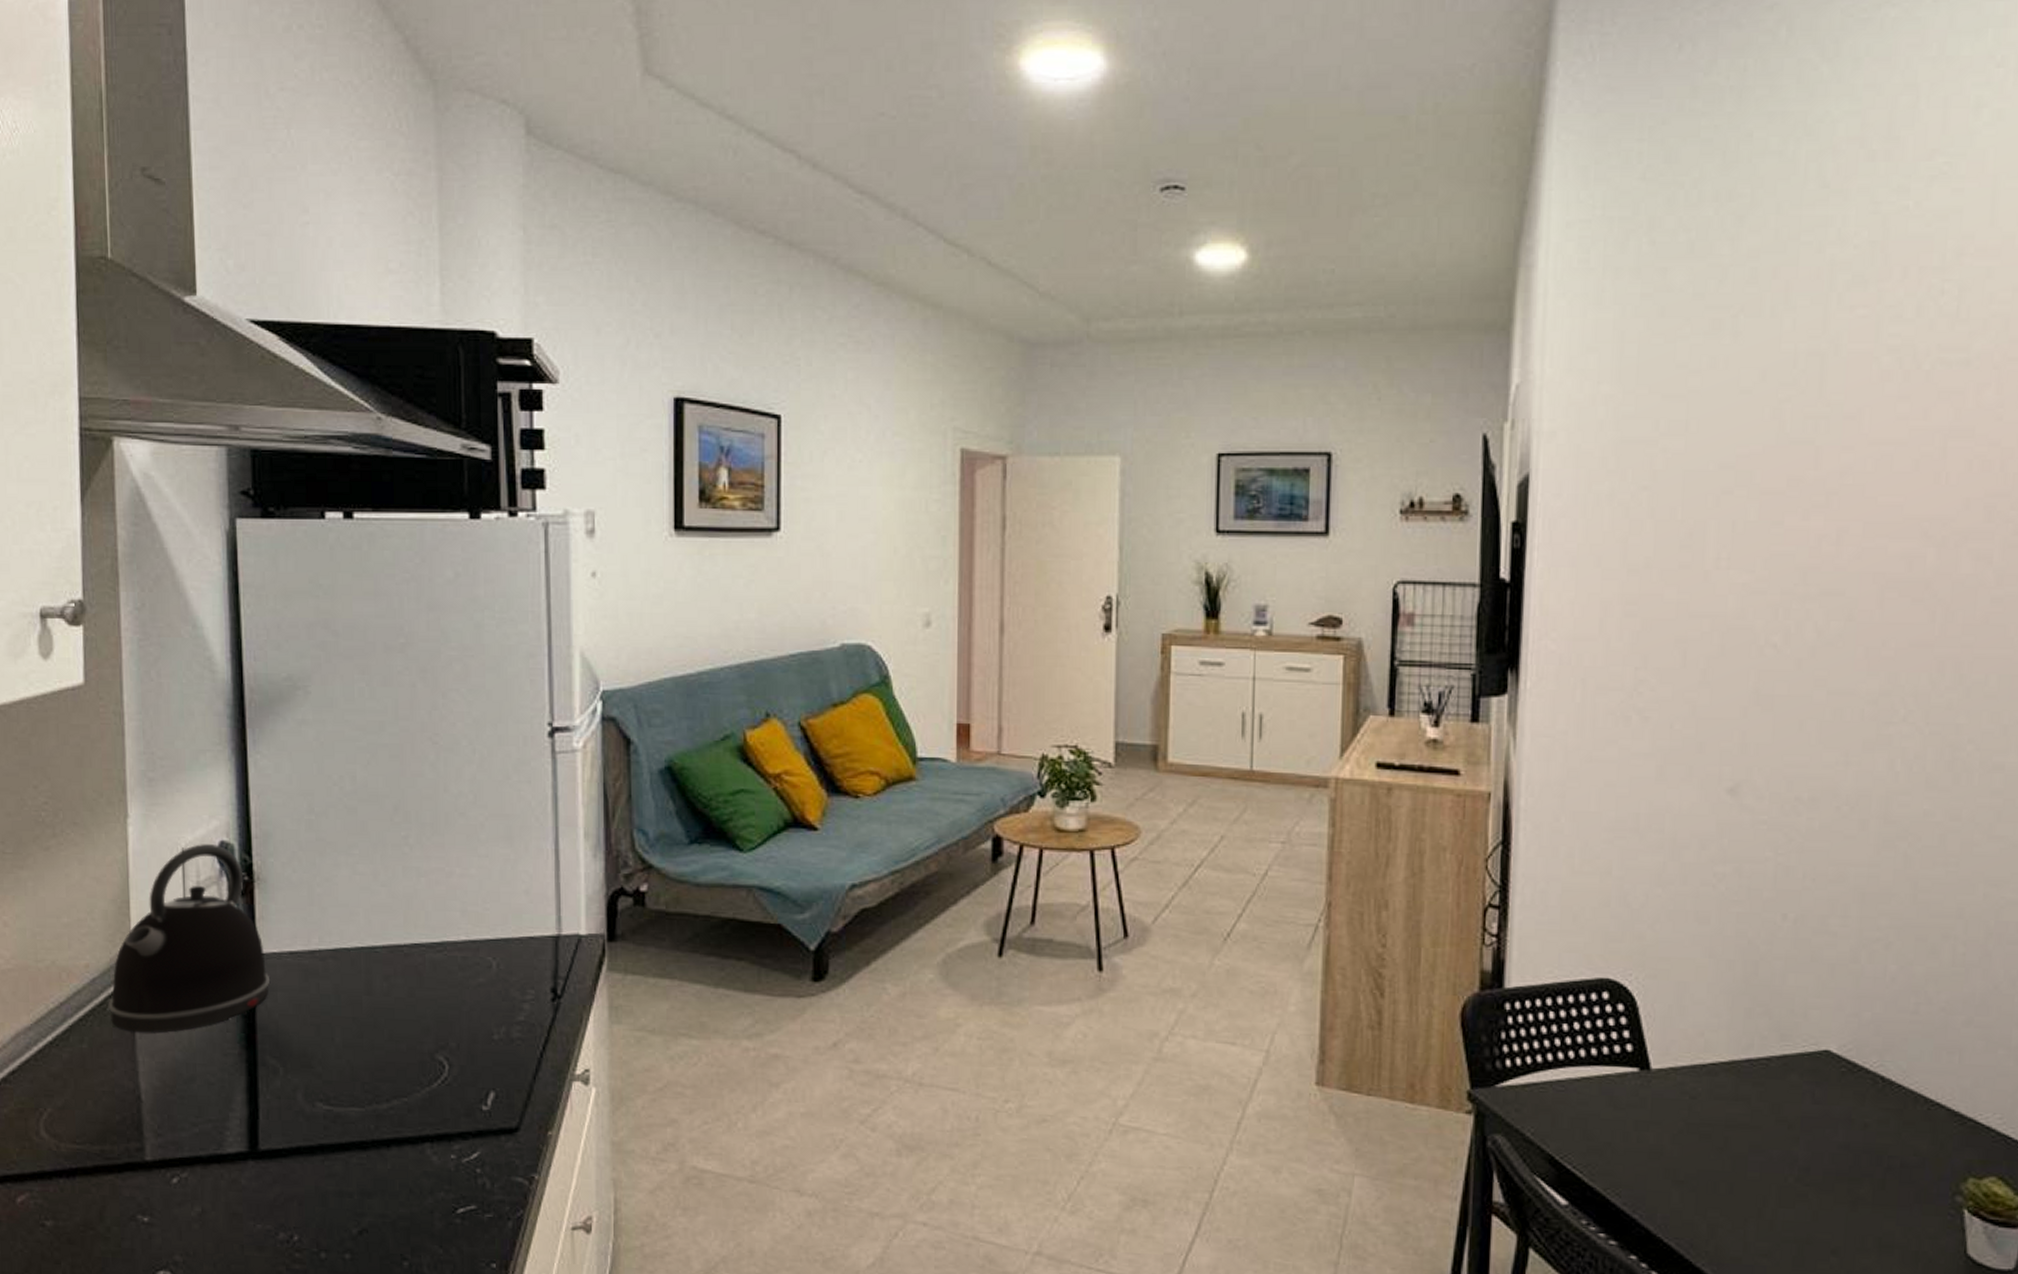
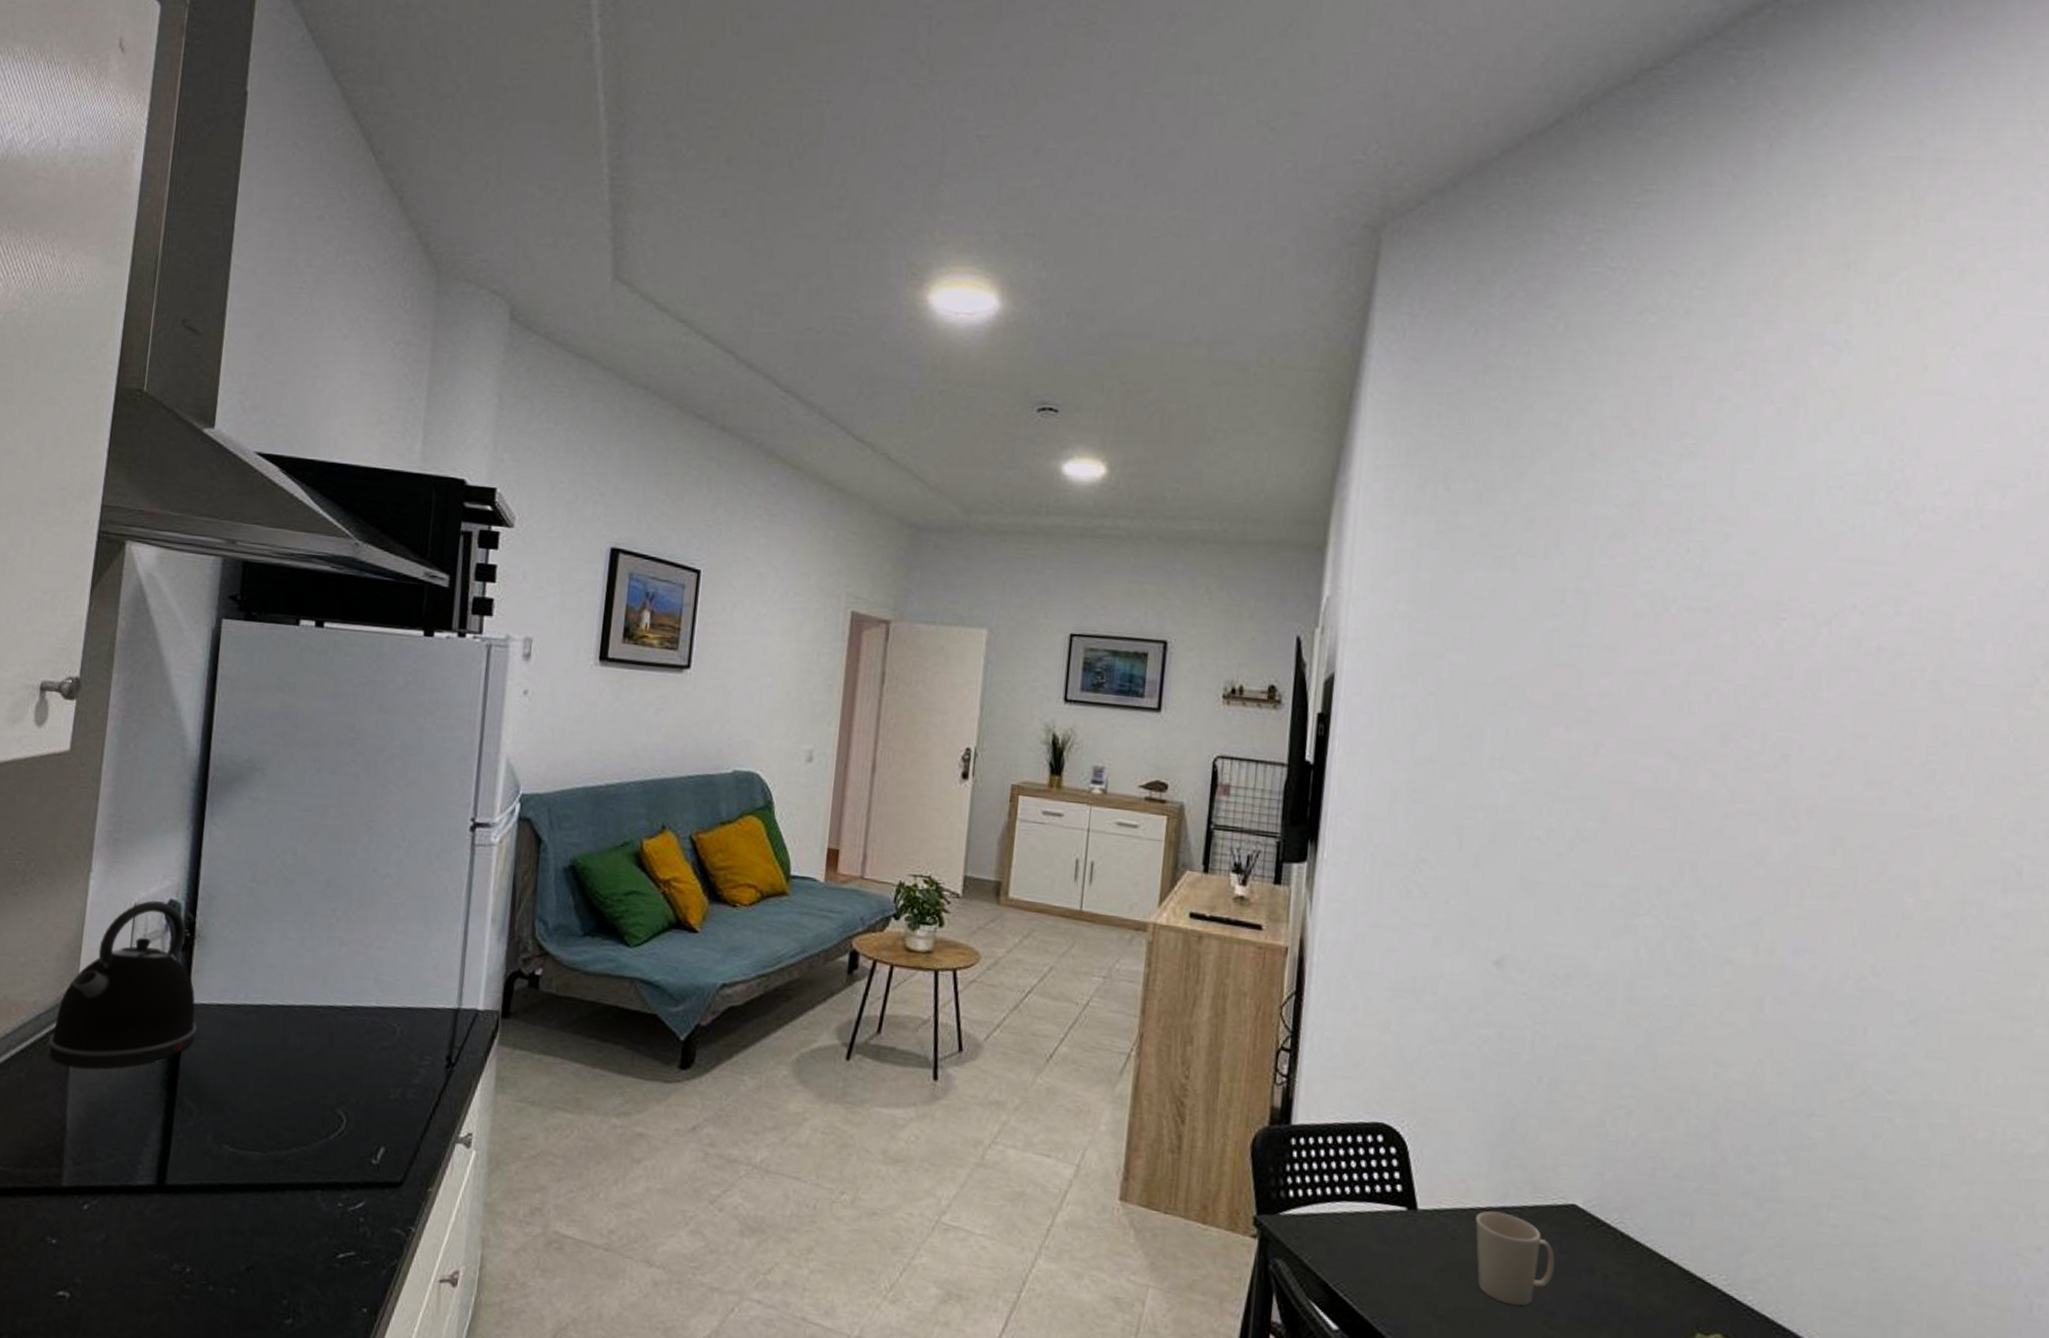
mug: none [1716,1064,1808,1164] -> present [1475,1211,1555,1306]

